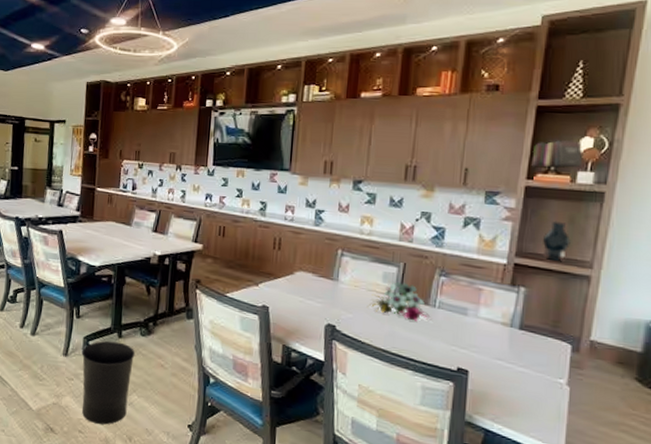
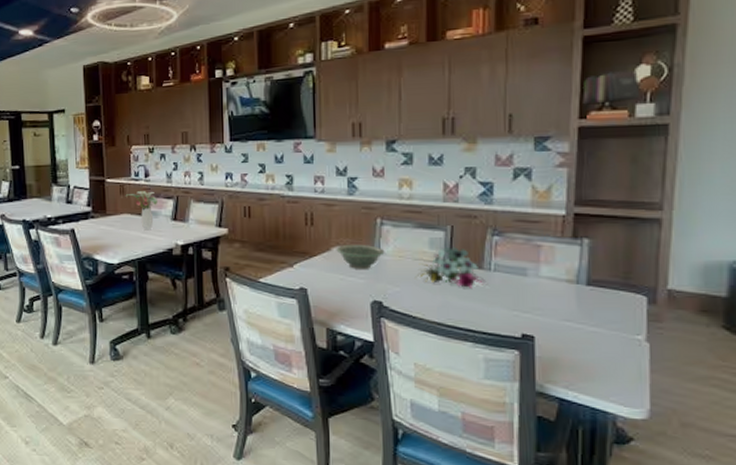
waste bin: present [82,340,135,425] -> none [109,343,167,433]
flower arrangement: none [112,202,141,239] -> present [125,191,157,231]
bowl: none [299,270,343,295] -> present [336,244,385,269]
vase: present [543,220,571,261] -> none [604,161,635,205]

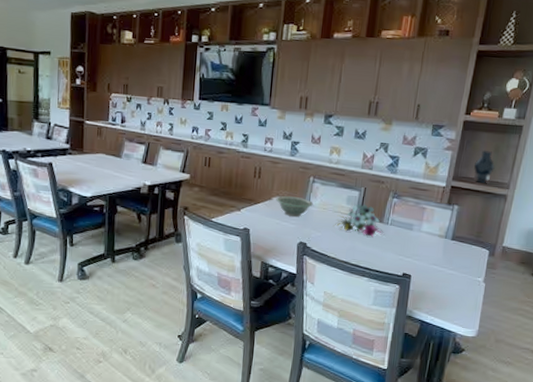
flower arrangement: present [125,191,157,231] -> none [102,135,131,170]
books: present [582,69,641,105] -> none [470,80,510,106]
vase: none [604,161,635,205] -> present [474,150,495,183]

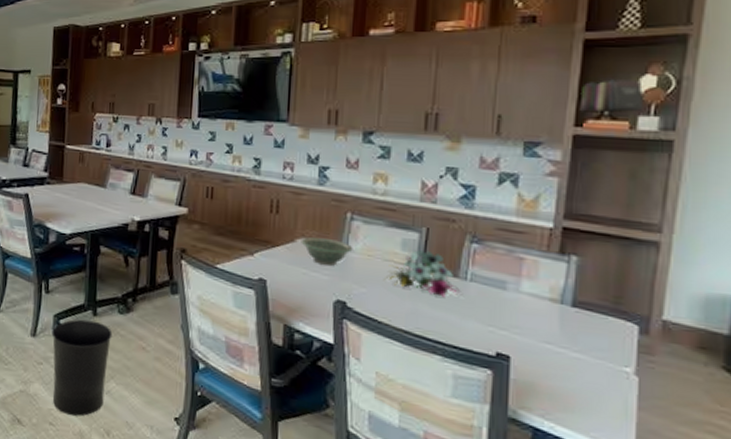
waste bin: none [77,266,128,341] -> present [52,319,113,416]
books: none [470,80,510,106] -> present [580,78,645,113]
vase: present [474,150,495,183] -> none [598,175,633,224]

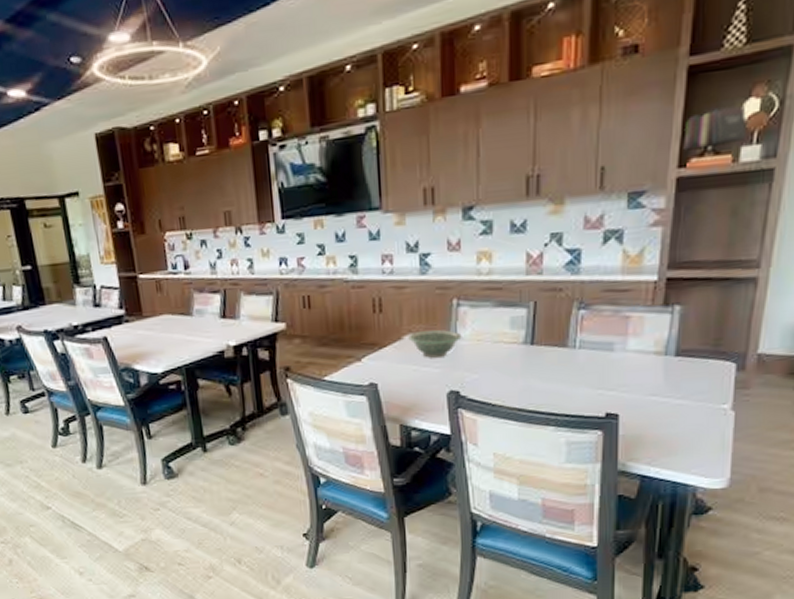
waste bin: present [52,319,113,416] -> none [162,457,230,552]
flower arrangement: present [383,250,461,297] -> none [494,324,571,369]

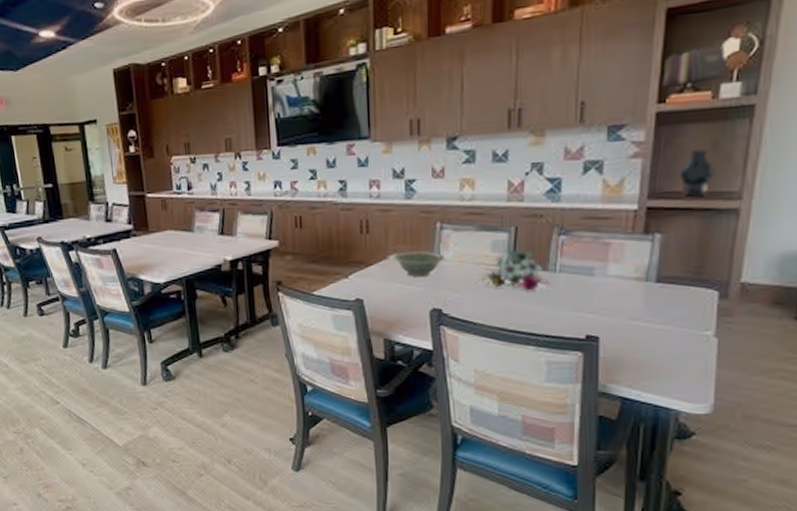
flower arrangement: none [494,324,571,369] -> present [476,248,551,291]
vase: none [700,215,734,266] -> present [681,148,714,197]

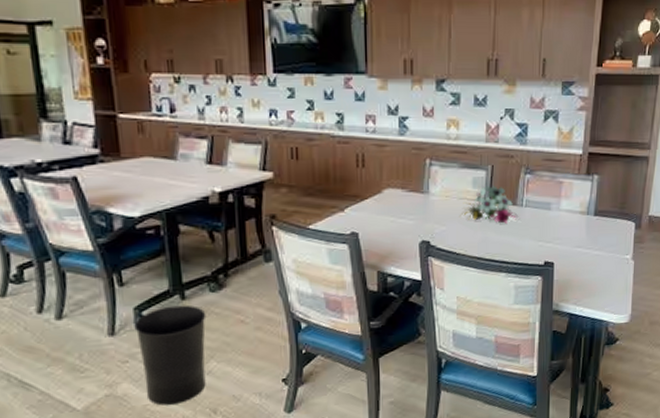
waste bin: none [161,362,221,450] -> present [134,305,206,405]
bowl: present [393,250,445,277] -> none [387,185,433,211]
books: present [662,44,727,87] -> none [600,23,642,54]
vase: present [681,148,714,197] -> none [611,106,633,145]

